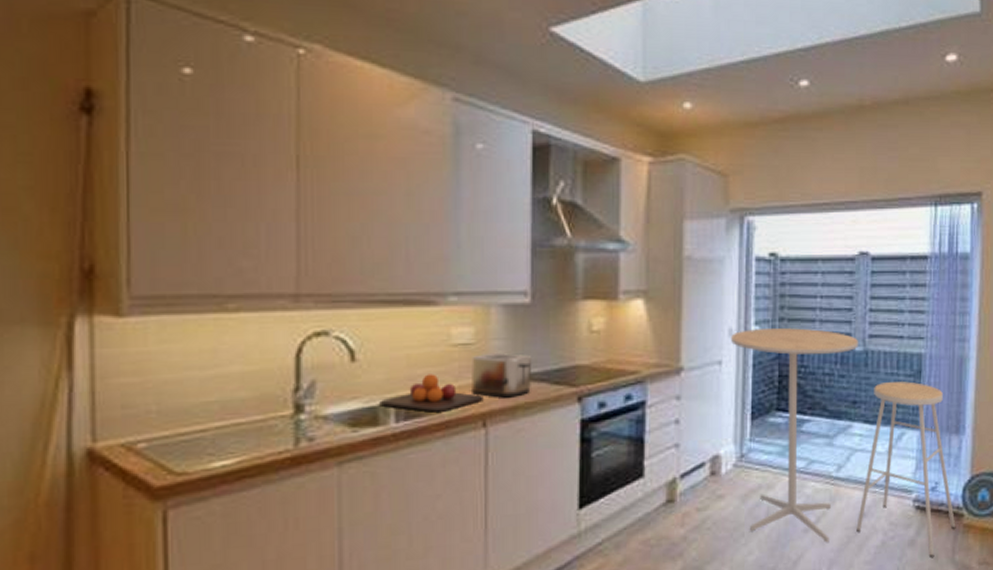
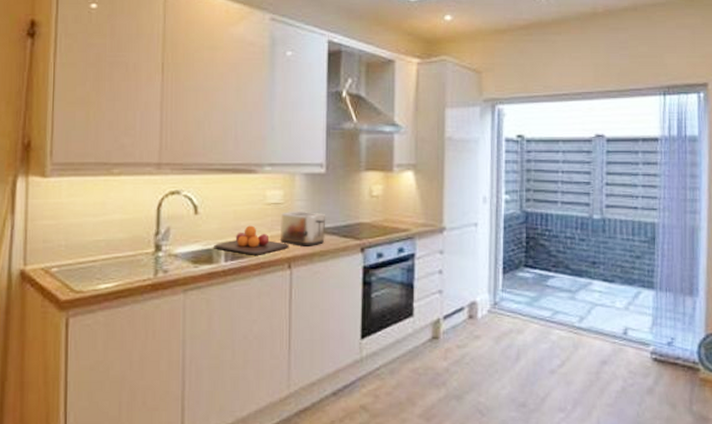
bar stool: present [731,328,956,559] -> none [485,198,693,407]

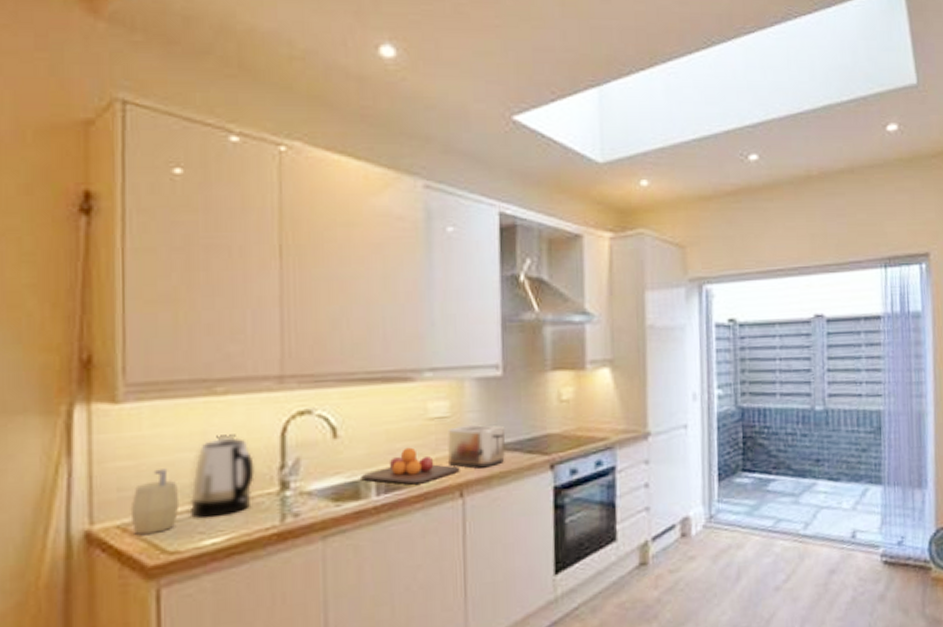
soap dispenser: none [51,228,85,276] -> present [130,469,180,535]
kettle: none [92,208,137,267] -> present [191,437,255,517]

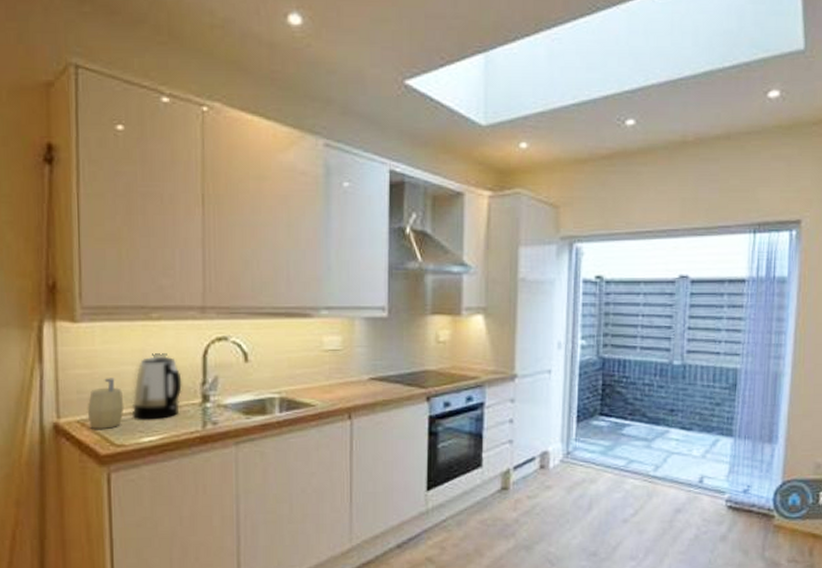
chopping board: present [361,447,460,485] -> none [267,374,349,405]
toaster: present [447,424,506,468] -> none [339,357,389,396]

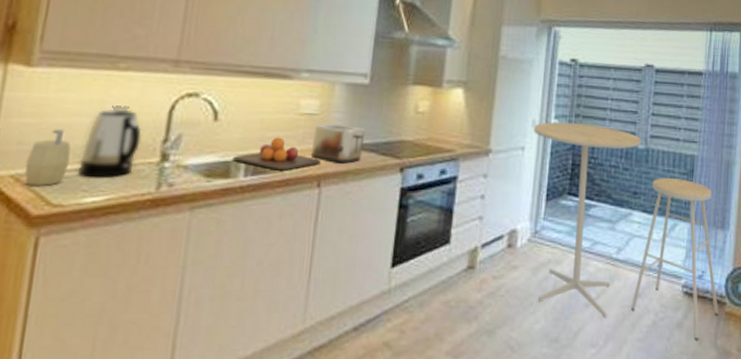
chopping board: none [267,374,349,405] -> present [233,137,321,171]
toaster: none [339,357,389,396] -> present [311,123,366,164]
bar stool: none [560,343,767,553] -> present [534,122,719,341]

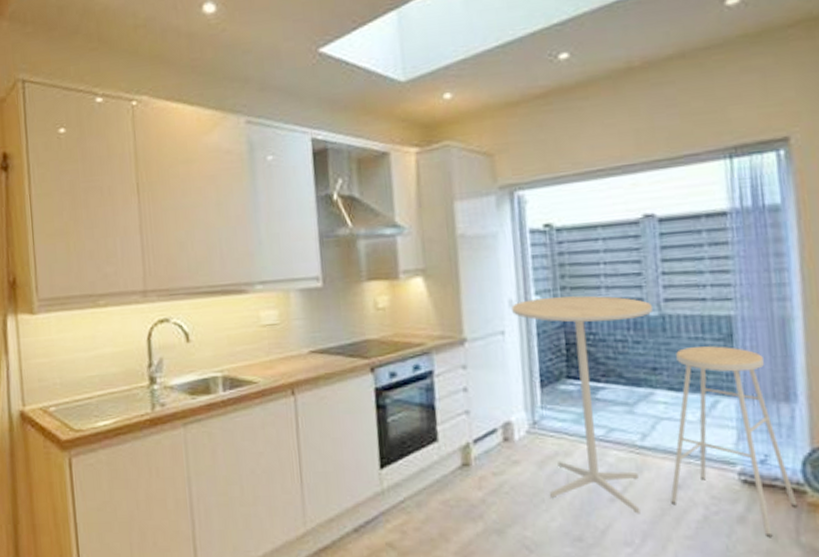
soap dispenser: present [24,129,71,186] -> none [47,365,80,415]
kettle: present [78,108,142,177] -> none [87,341,131,404]
chopping board: present [233,137,321,171] -> none [210,350,291,383]
toaster: present [311,123,366,164] -> none [278,331,329,370]

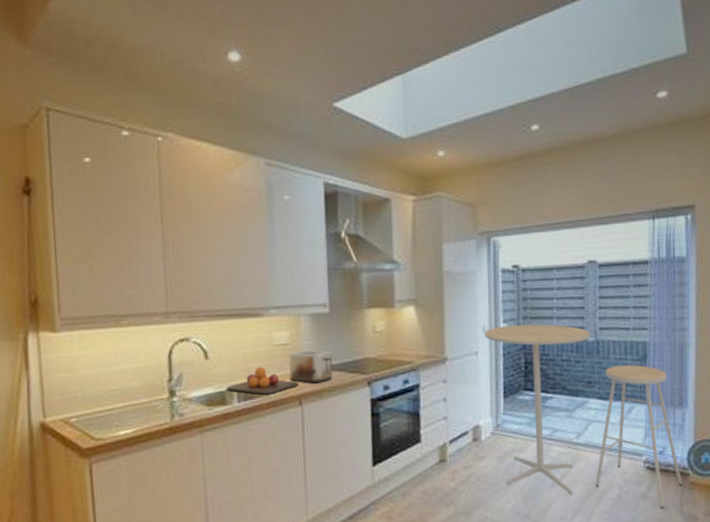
chopping board: none [210,350,291,383] -> present [226,367,299,395]
toaster: none [278,331,329,370] -> present [289,350,333,384]

